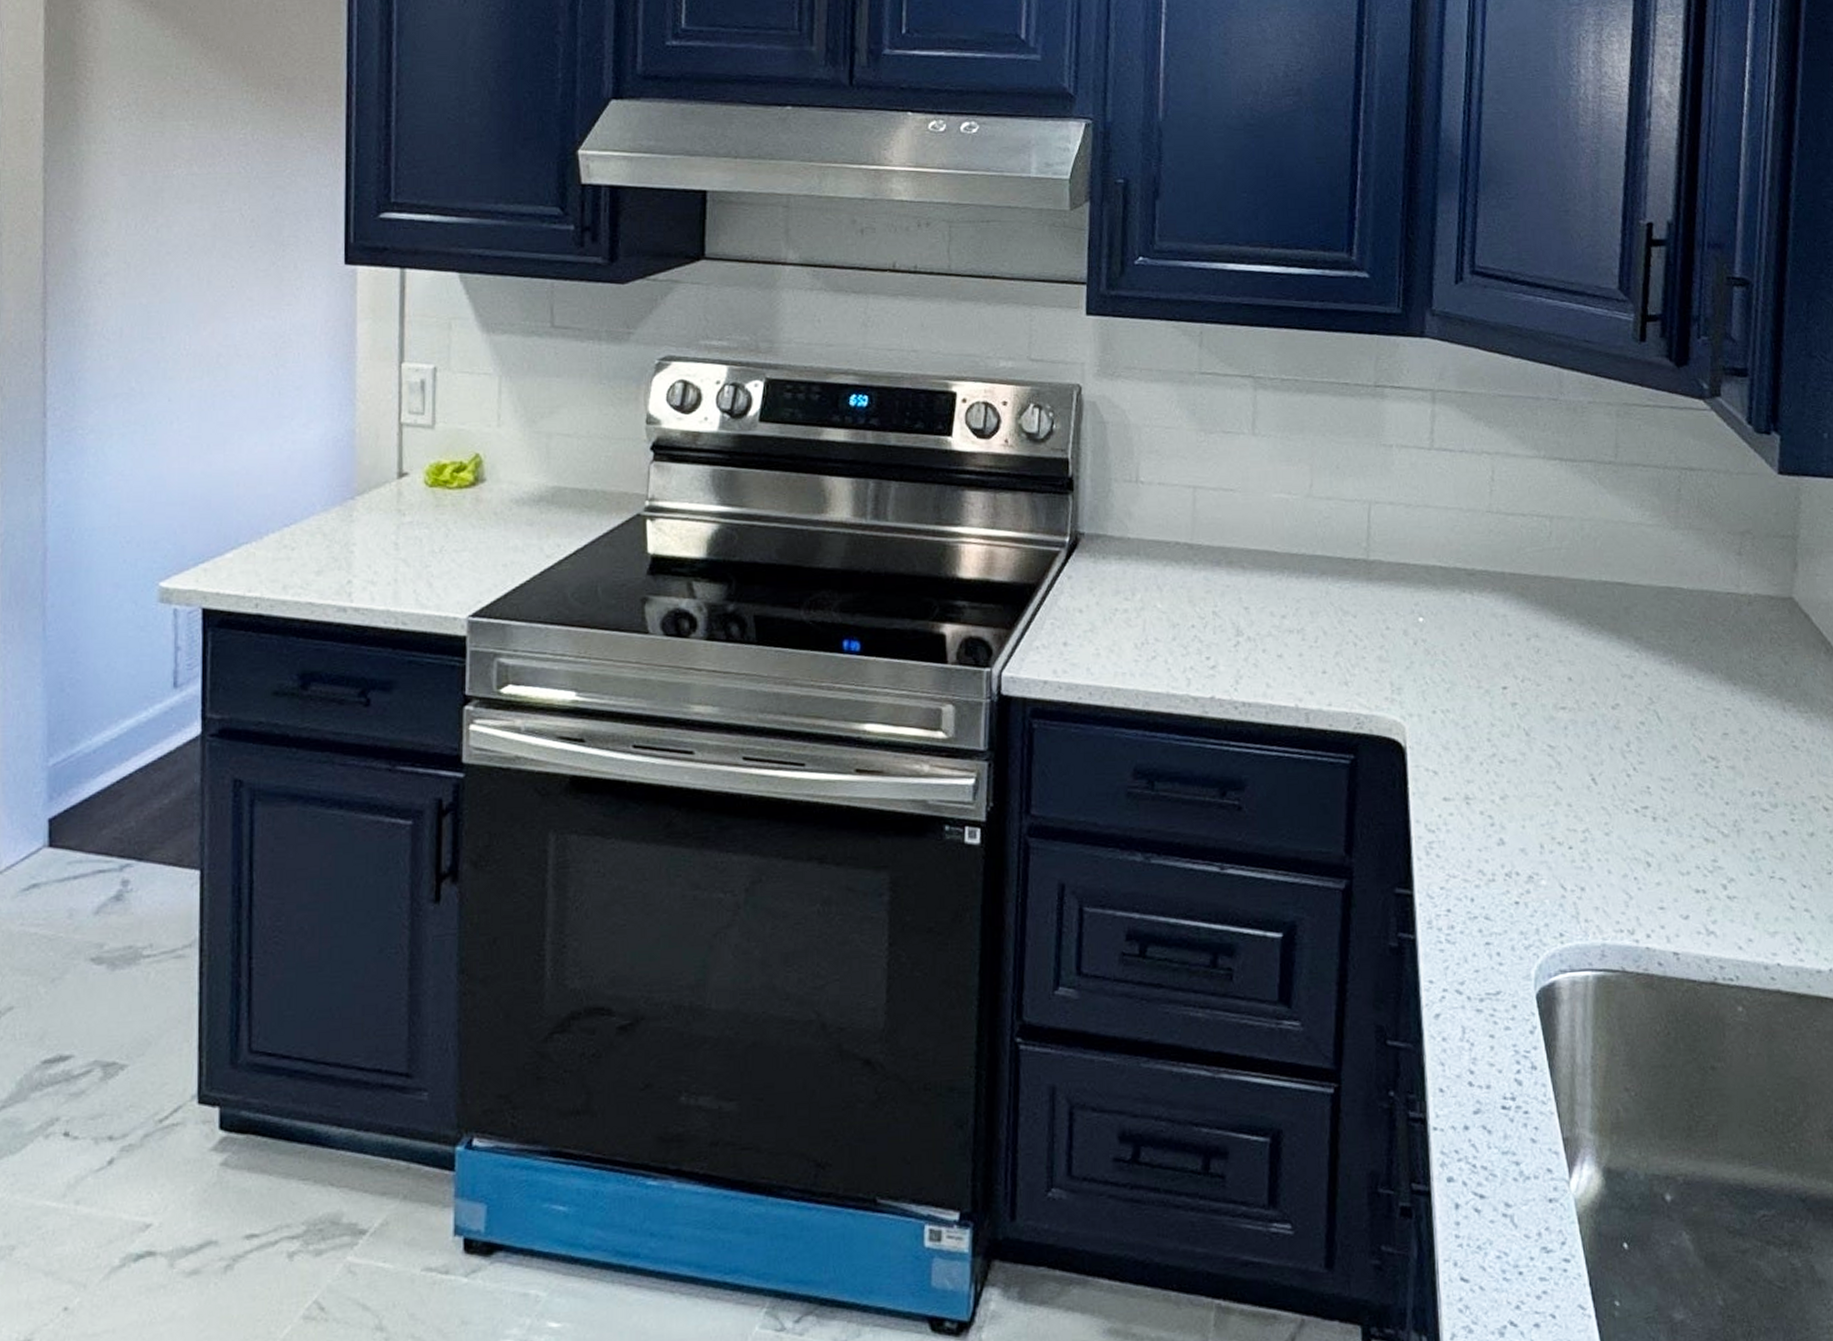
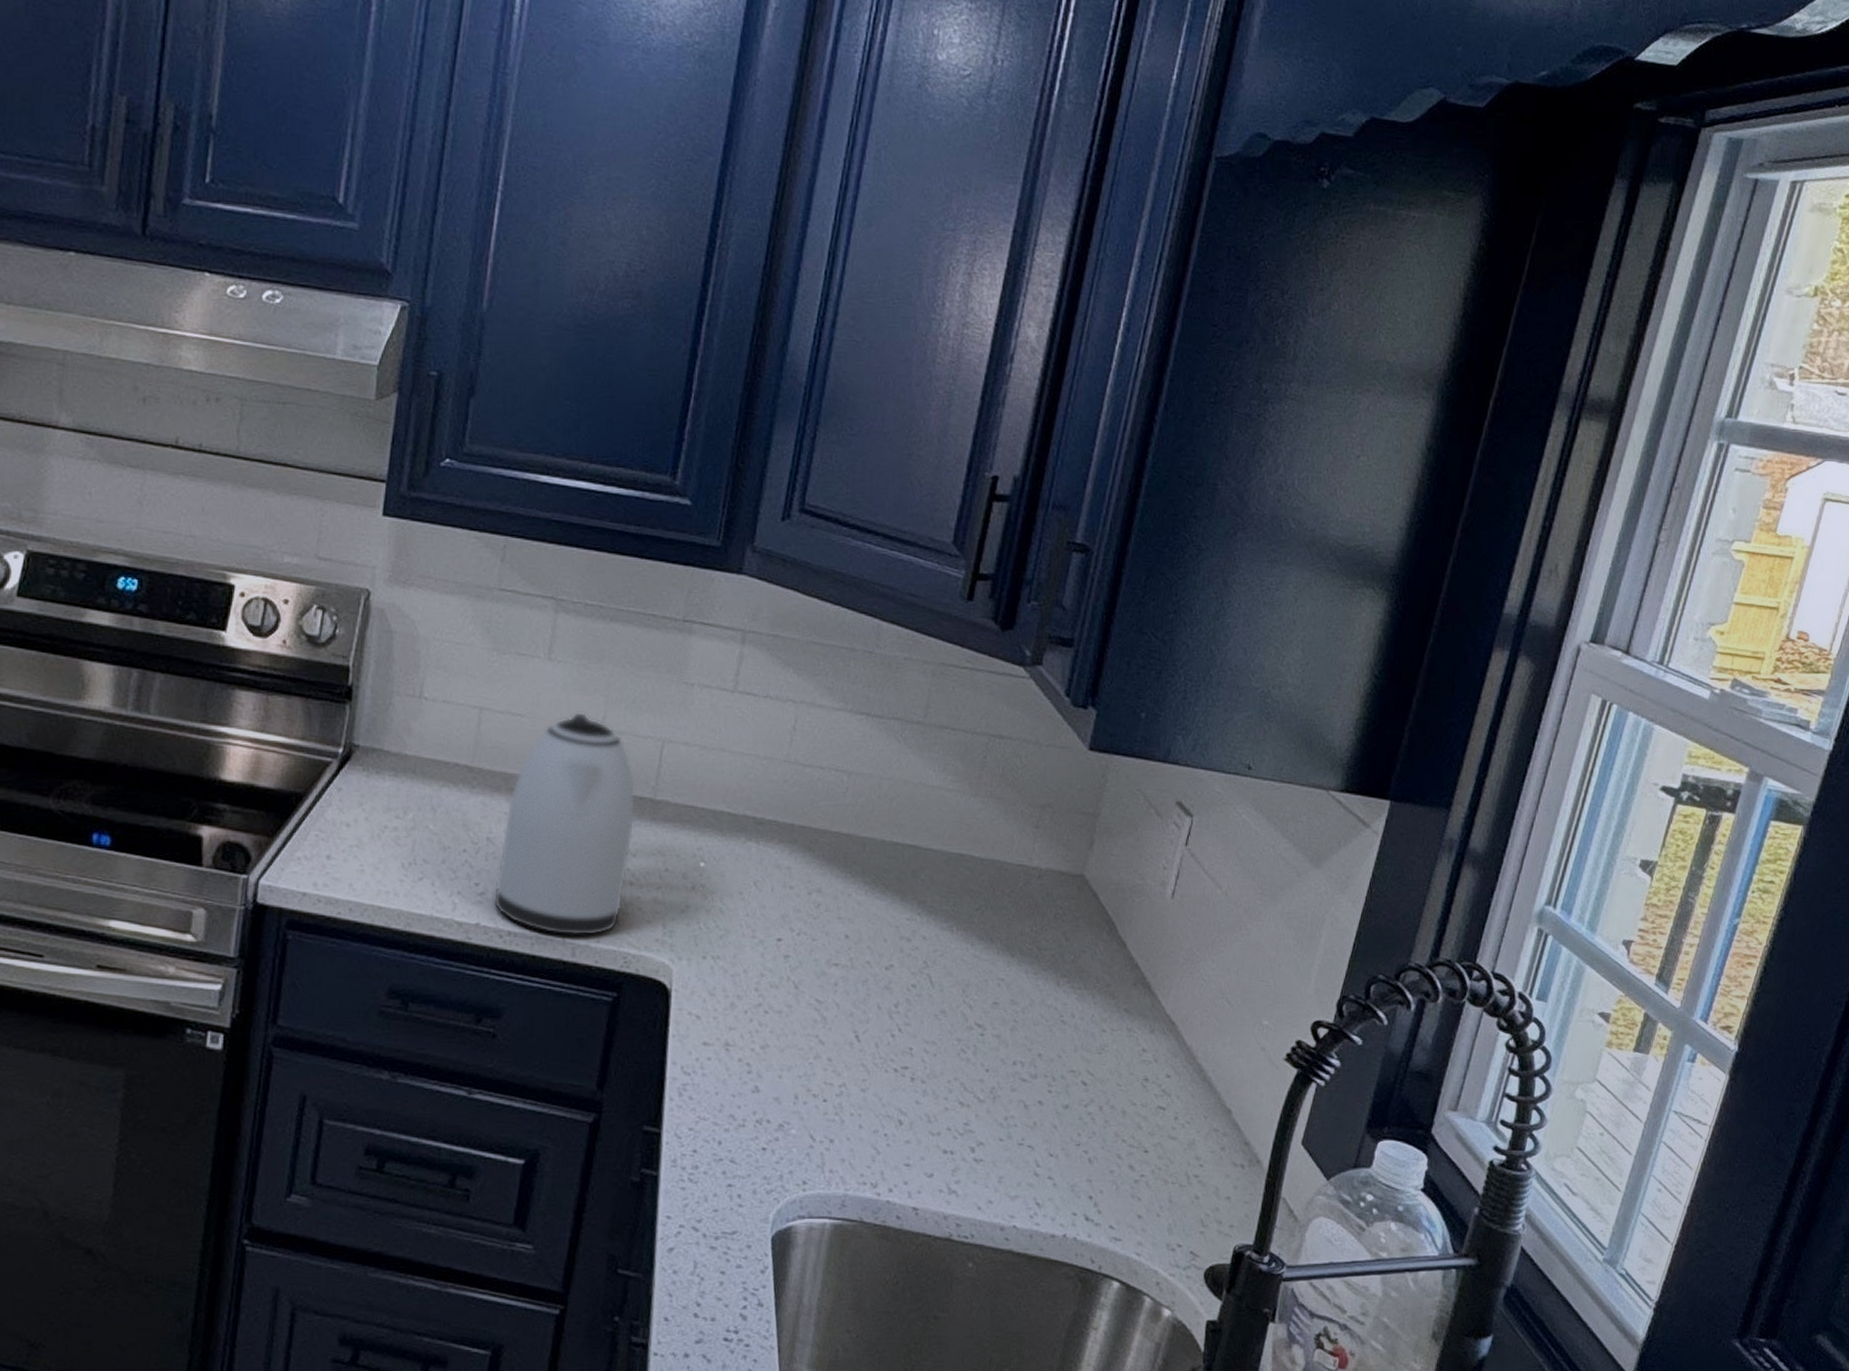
kettle: none [1224,481,1352,702] -> present [493,711,636,937]

